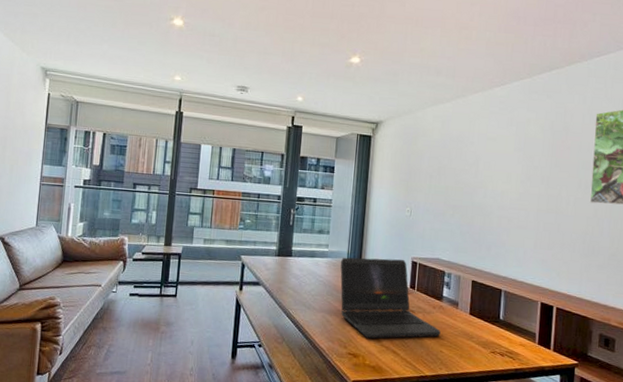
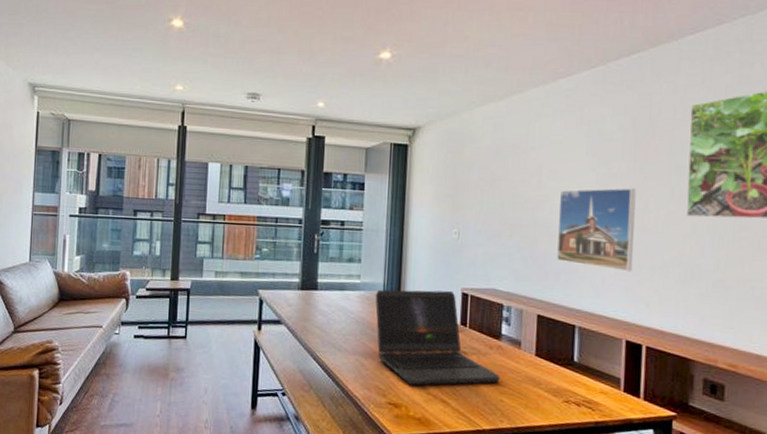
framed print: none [489,178,552,247] -> present [557,187,636,272]

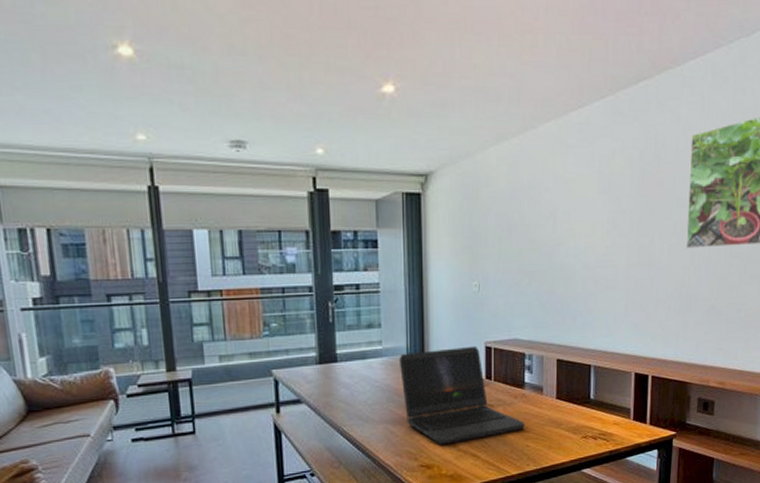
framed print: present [557,187,636,272] -> none [573,224,643,308]

